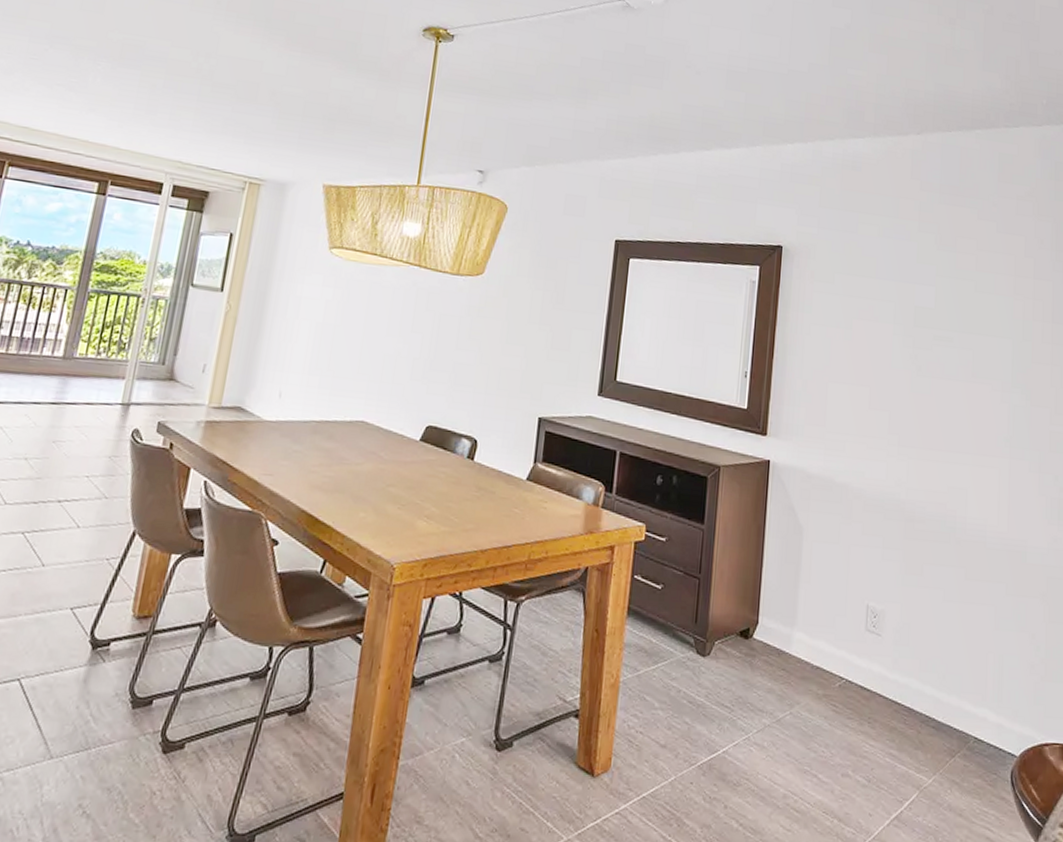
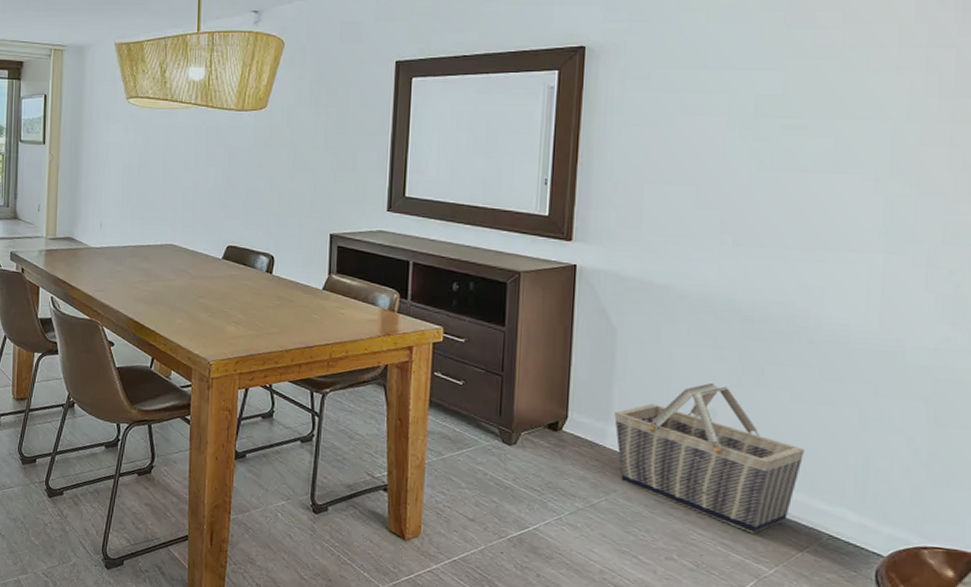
basket: none [799,583,954,741] -> present [614,382,804,534]

